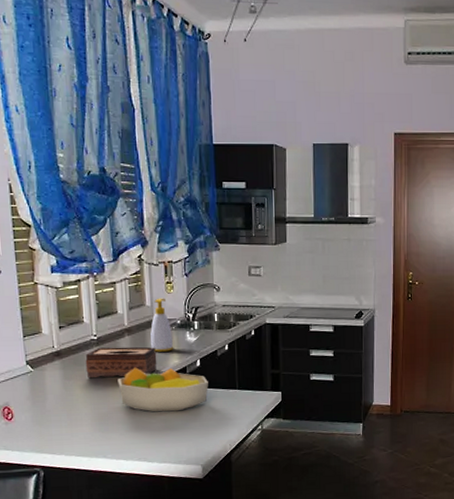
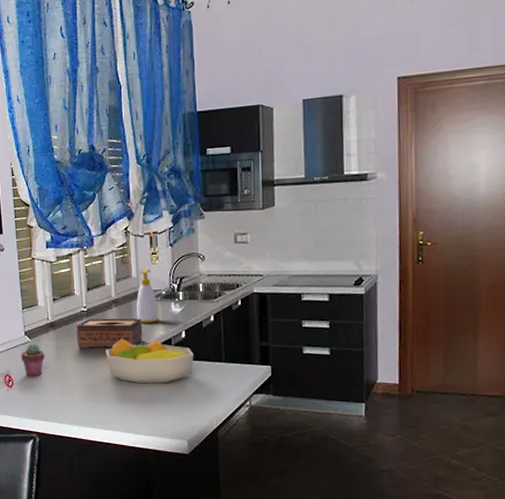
potted succulent: none [22,373,50,408] -> present [21,343,45,376]

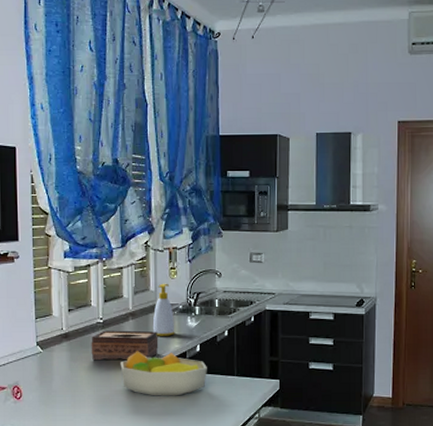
potted succulent: present [21,343,45,376] -> none [32,354,57,388]

